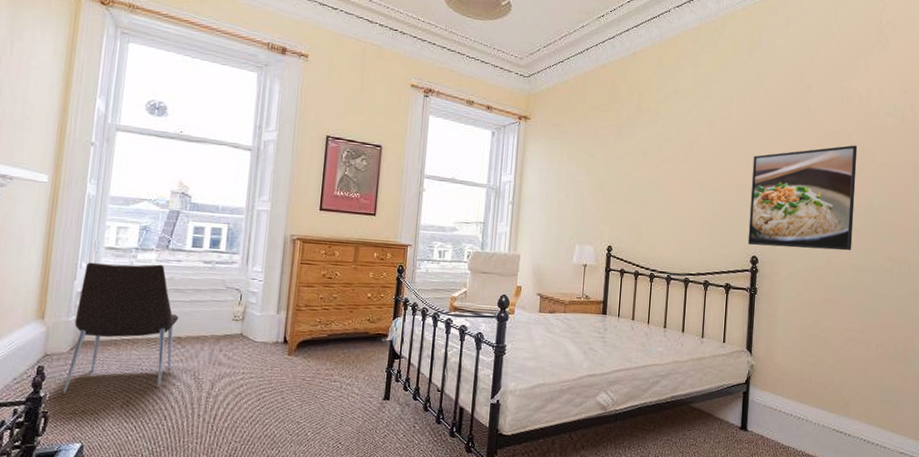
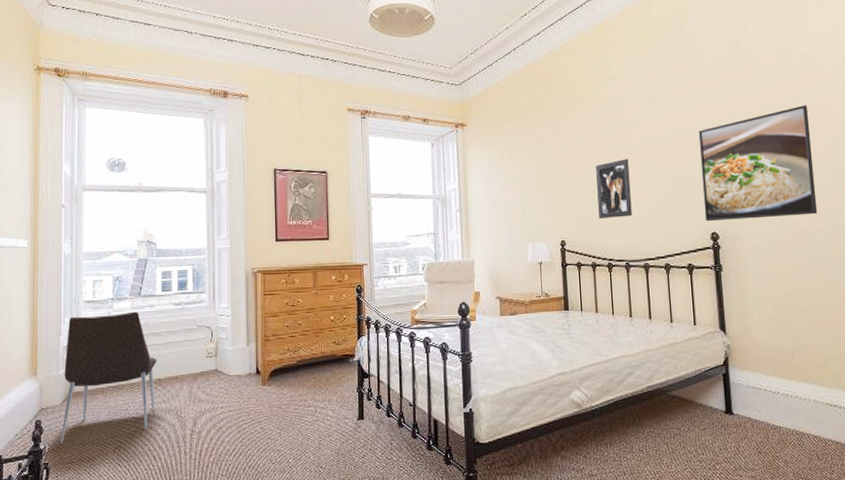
wall art: none [648,174,684,231] -> present [596,159,632,220]

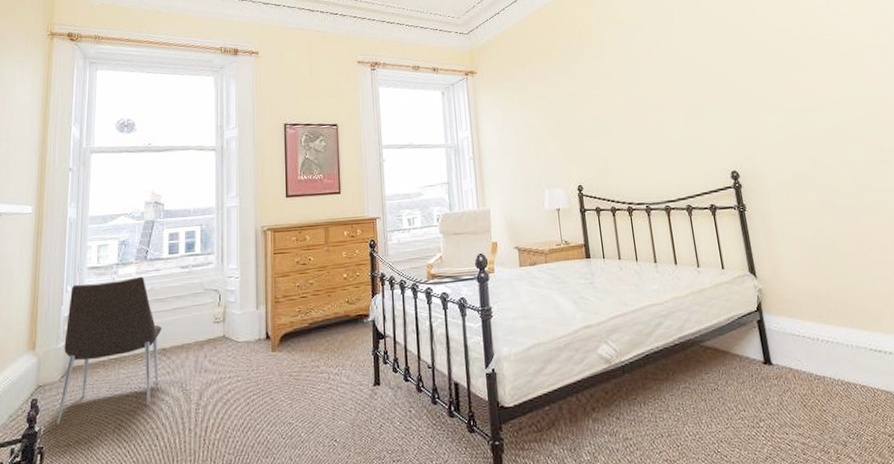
wall art: present [596,159,632,220] -> none [608,100,649,162]
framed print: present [698,105,818,222] -> none [708,40,838,161]

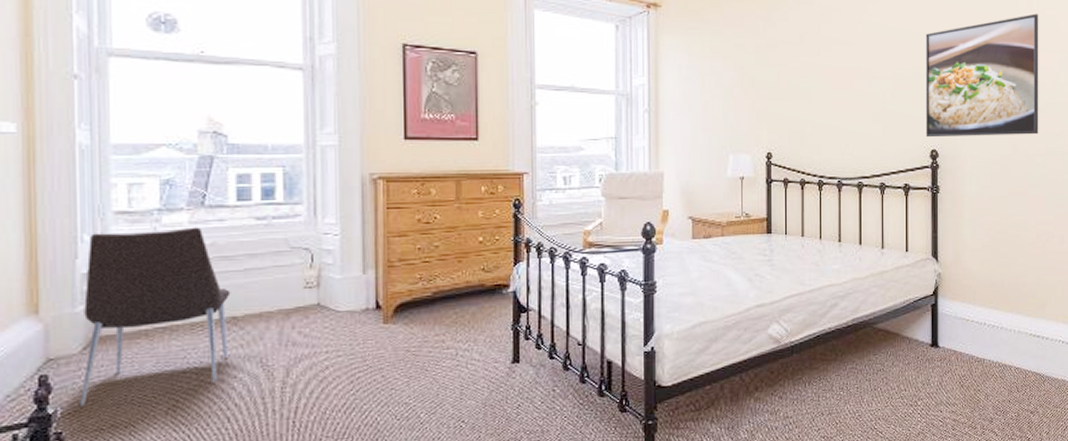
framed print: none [708,40,838,161] -> present [925,13,1039,138]

